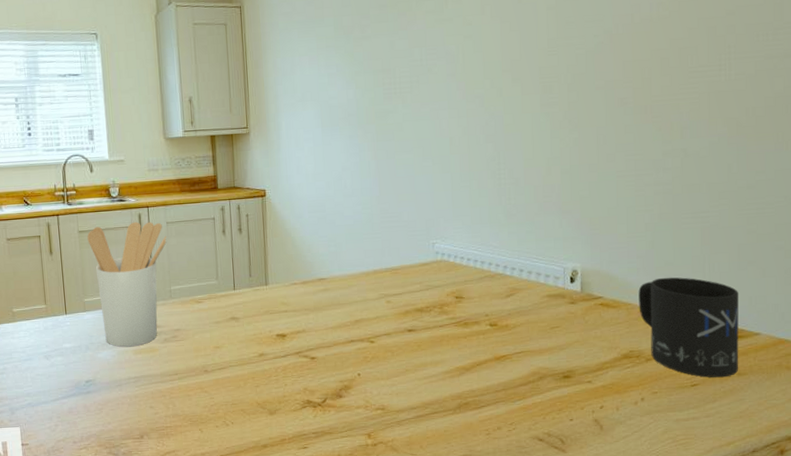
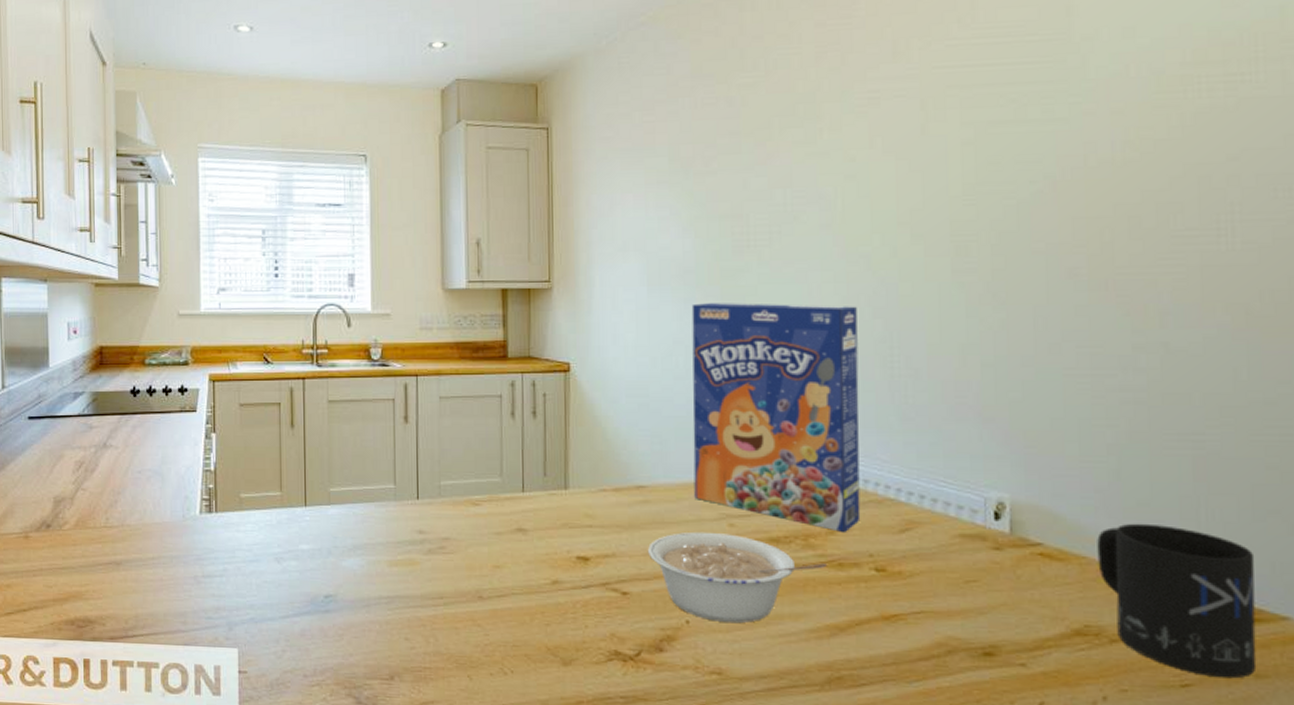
utensil holder: present [87,221,167,347] -> none [338,393,438,556]
legume: none [328,308,456,372] -> present [647,531,826,623]
cereal box: none [355,134,479,301] -> present [691,303,861,533]

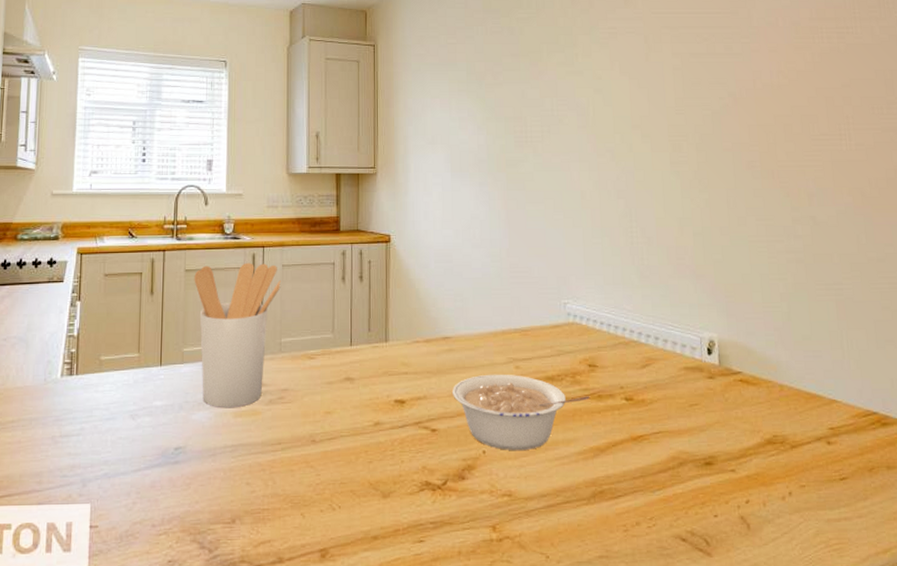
utensil holder: none [338,393,438,556] -> present [194,262,281,409]
cereal box: present [691,303,861,533] -> none [485,186,613,370]
mug: present [1097,523,1257,679] -> none [778,353,888,471]

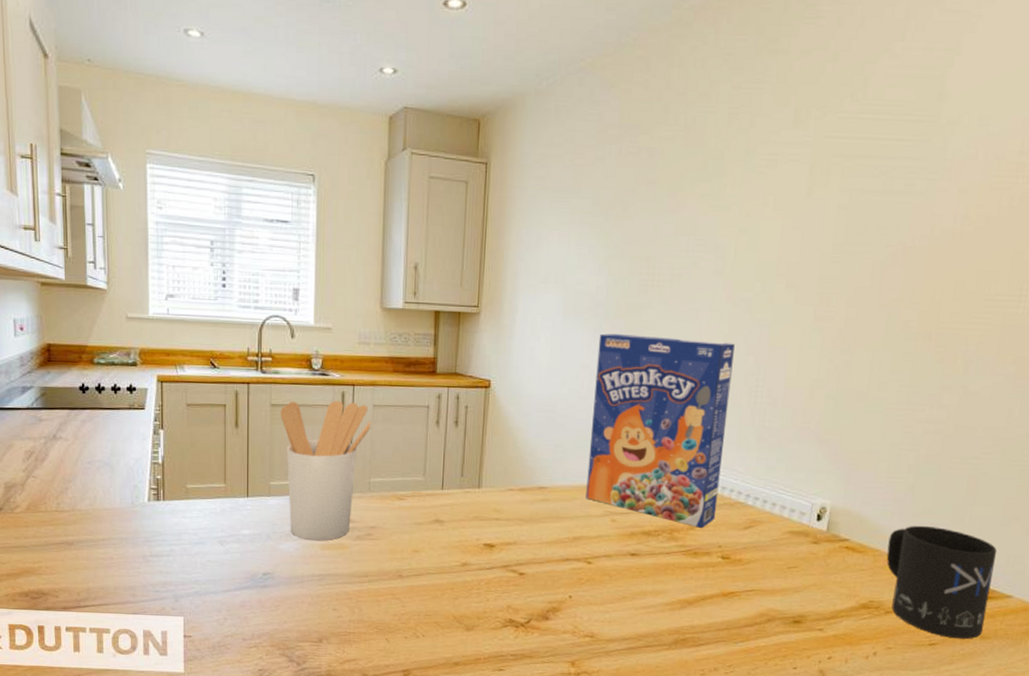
legume: present [451,374,589,450] -> none [543,525,685,598]
cereal box: none [485,186,613,370] -> present [586,334,735,529]
mug: none [778,353,888,471] -> present [886,525,997,639]

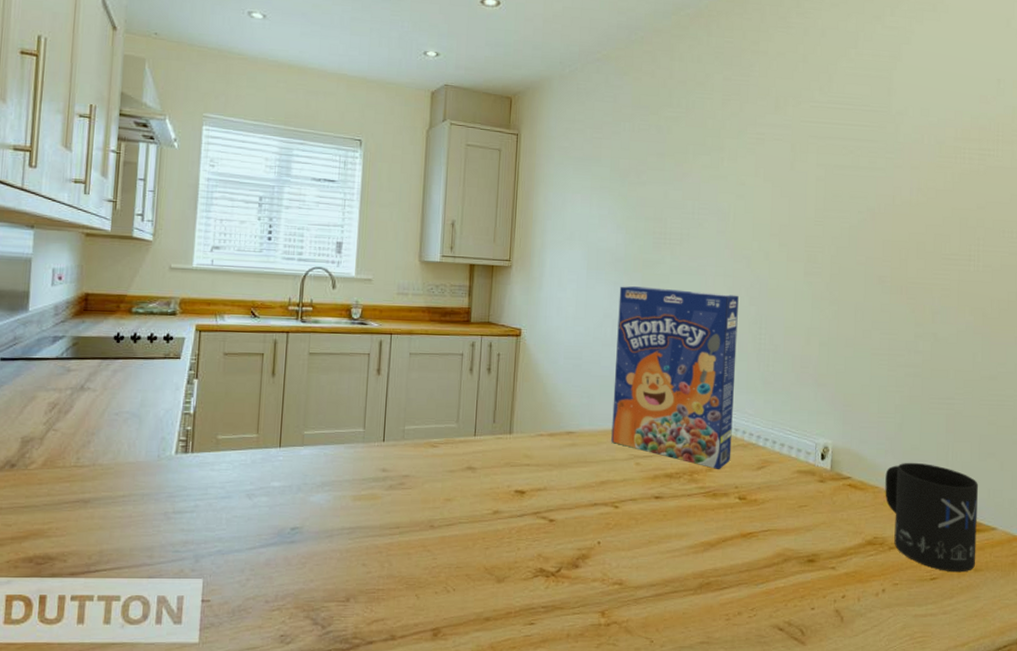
utensil holder: present [280,400,371,541] -> none [318,349,407,492]

